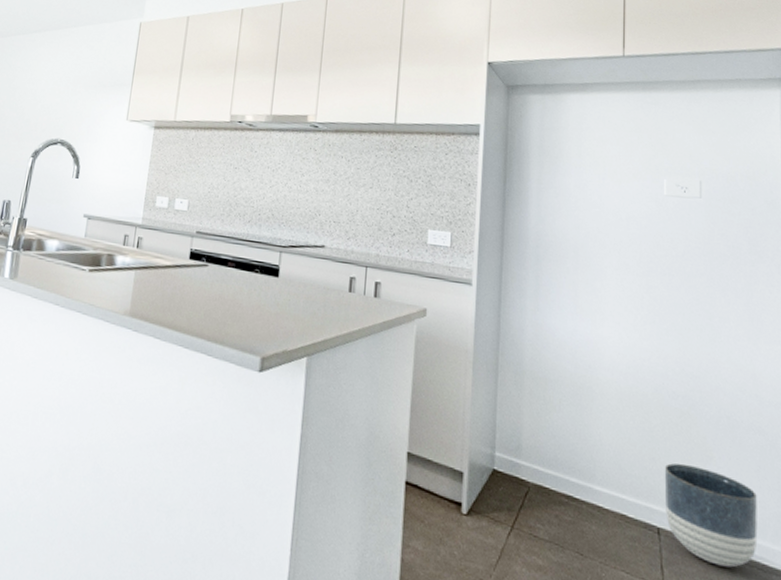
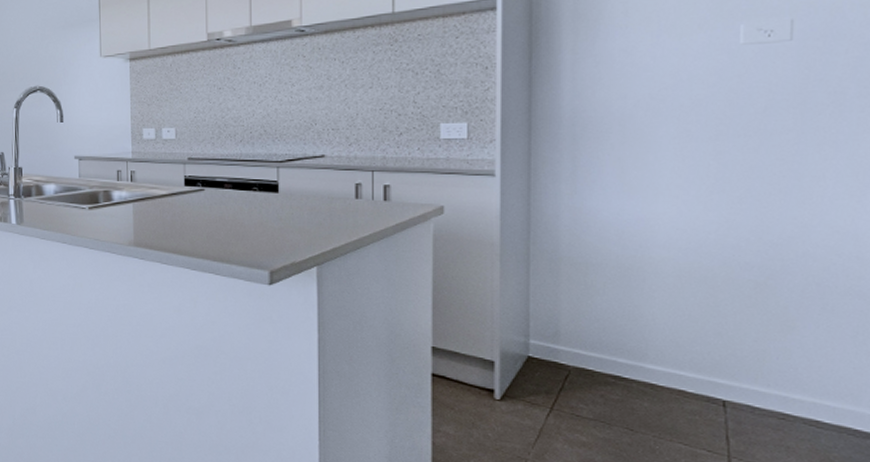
planter: present [664,463,758,568] -> none [732,336,851,435]

